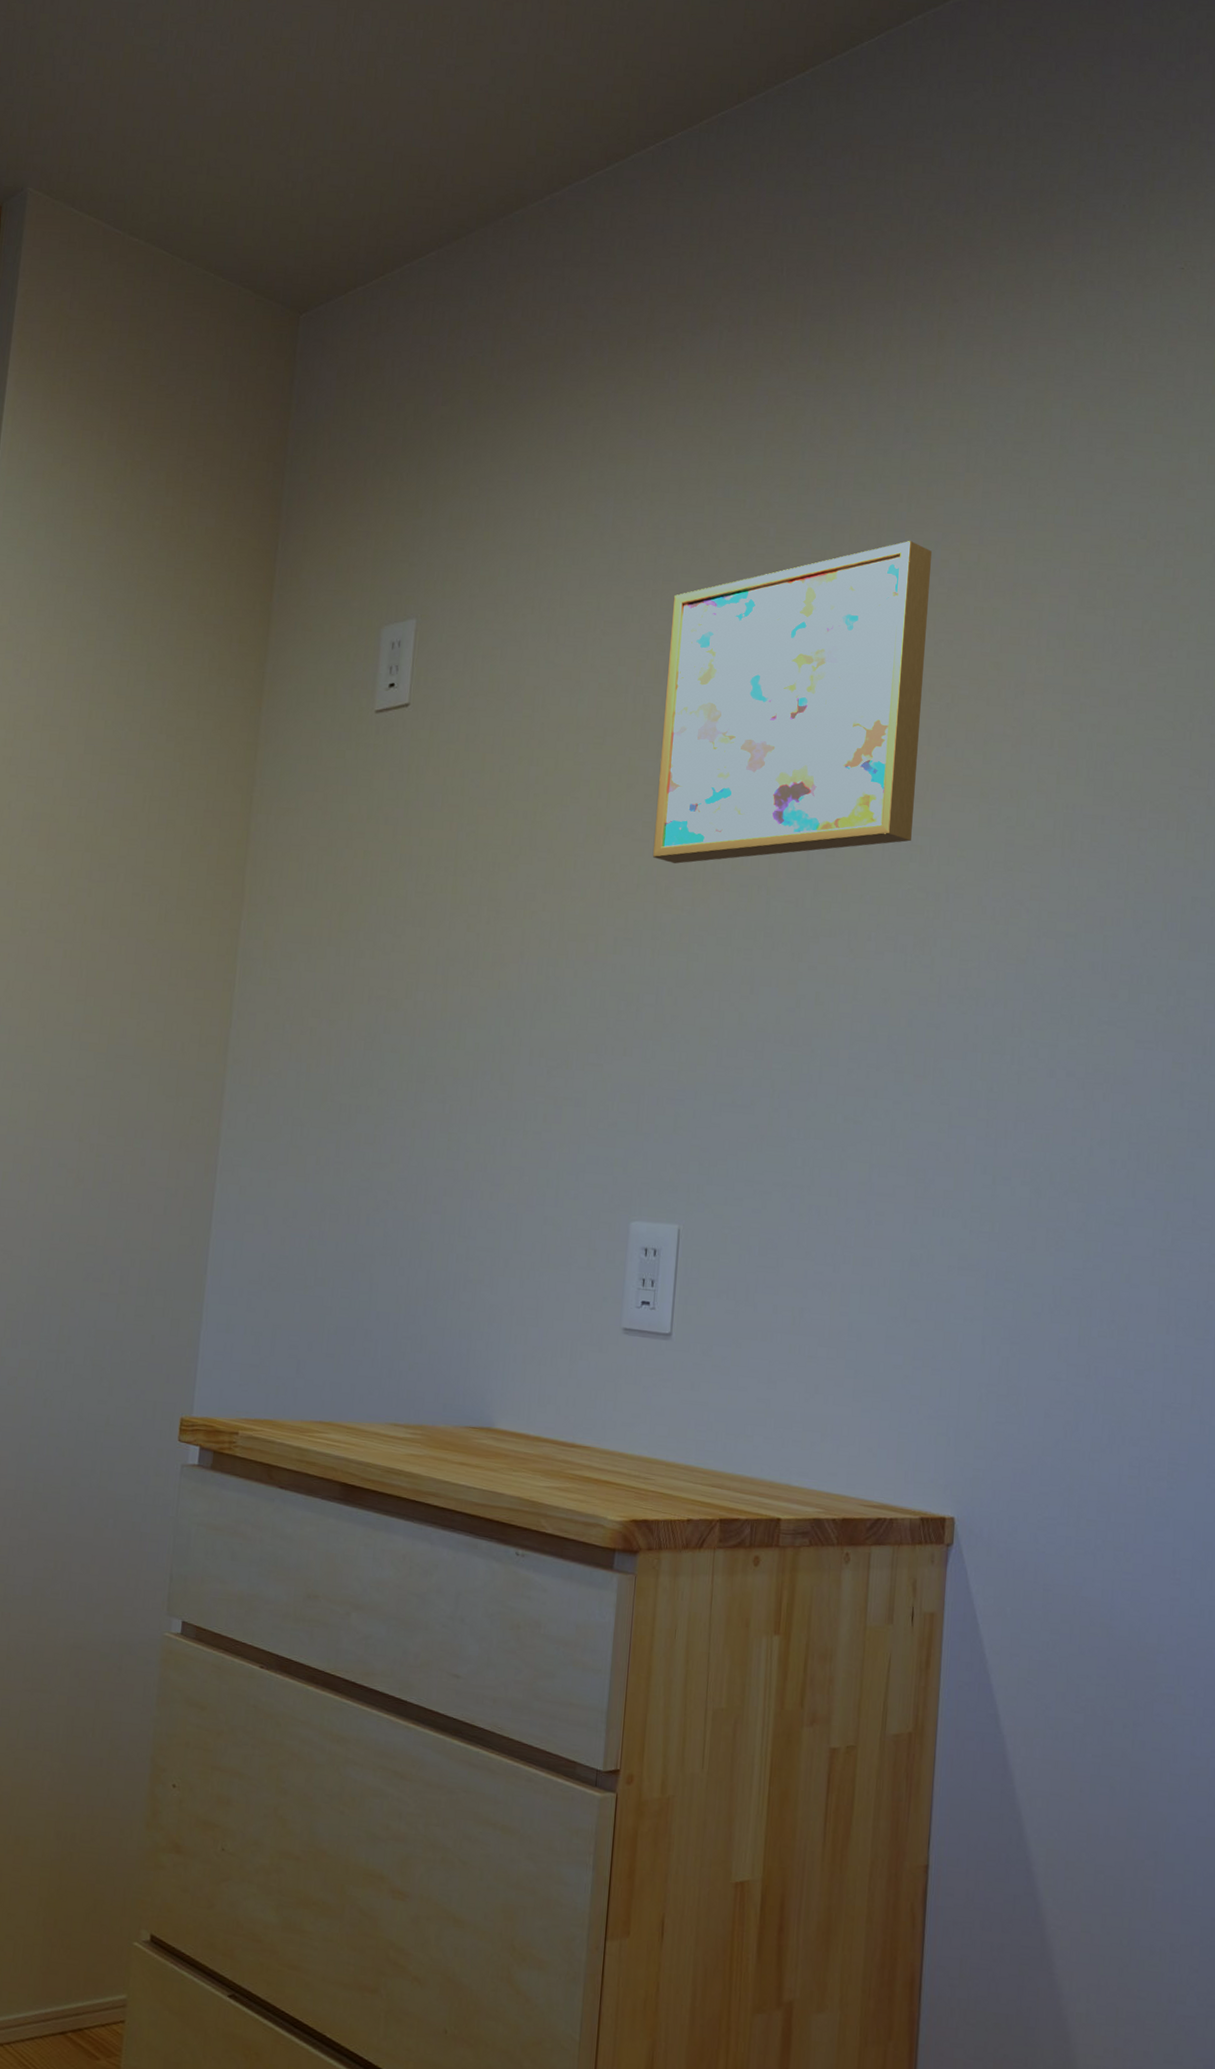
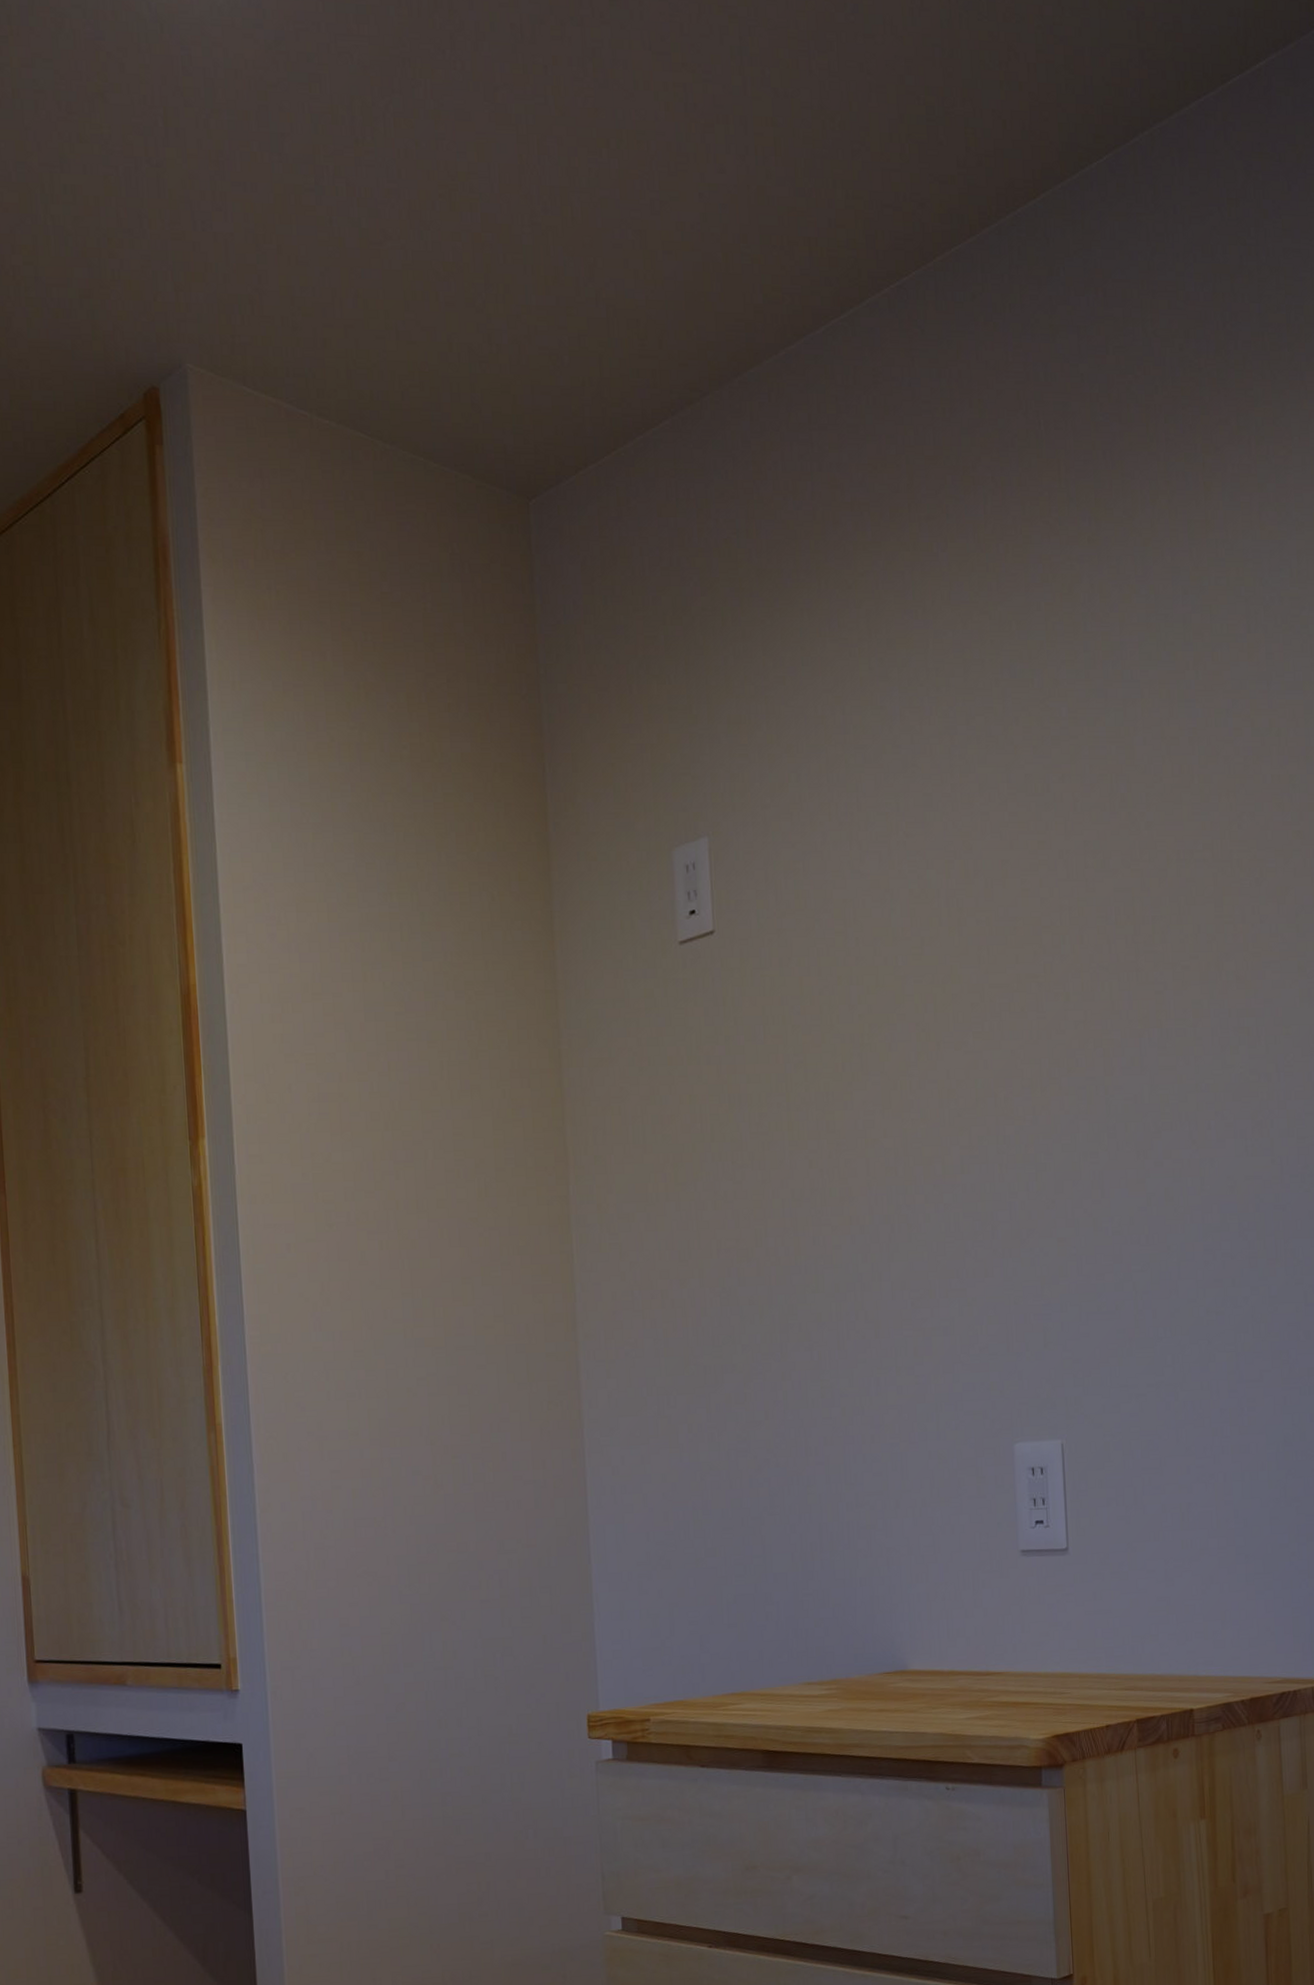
wall art: present [652,541,933,864] -> none [973,711,1238,1072]

